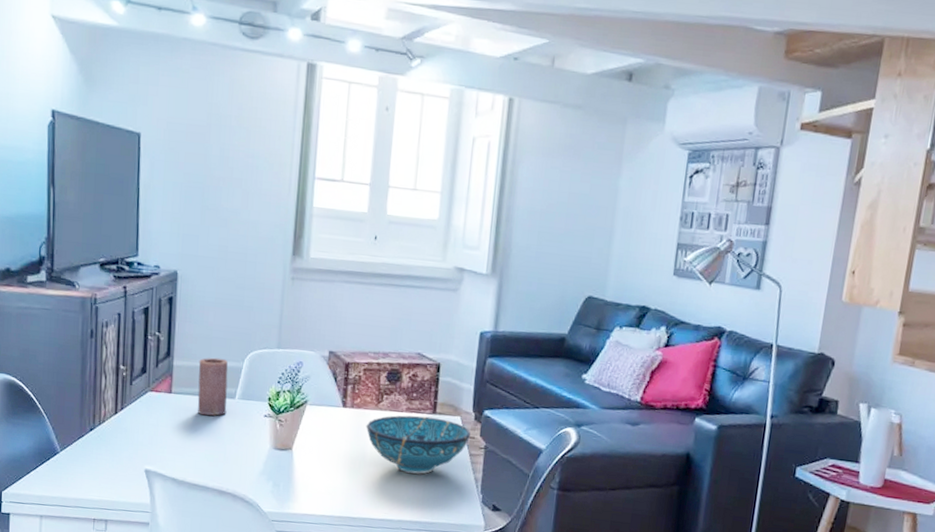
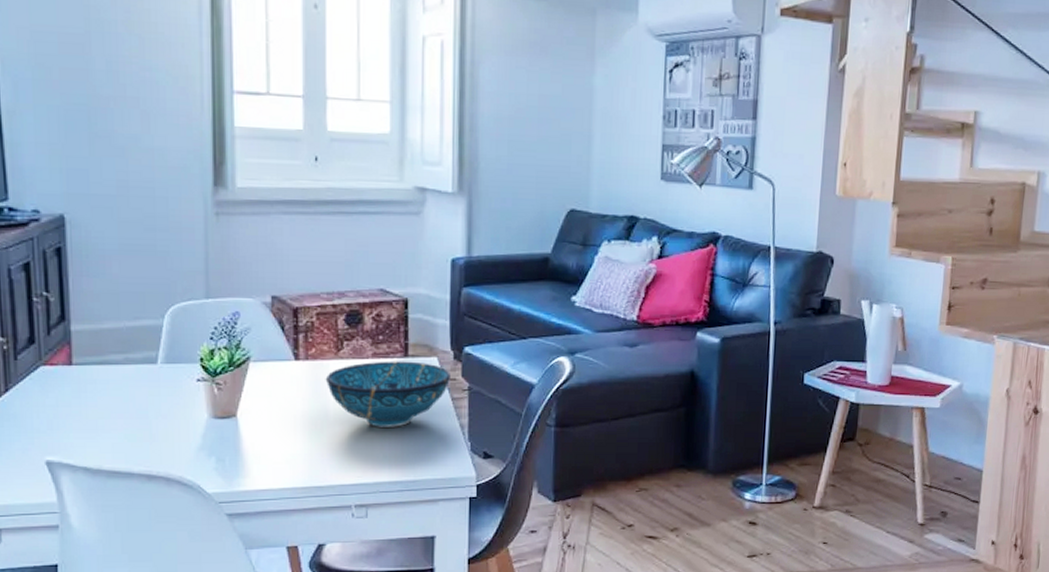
candle: present [197,357,228,416] -> none [104,316,148,388]

